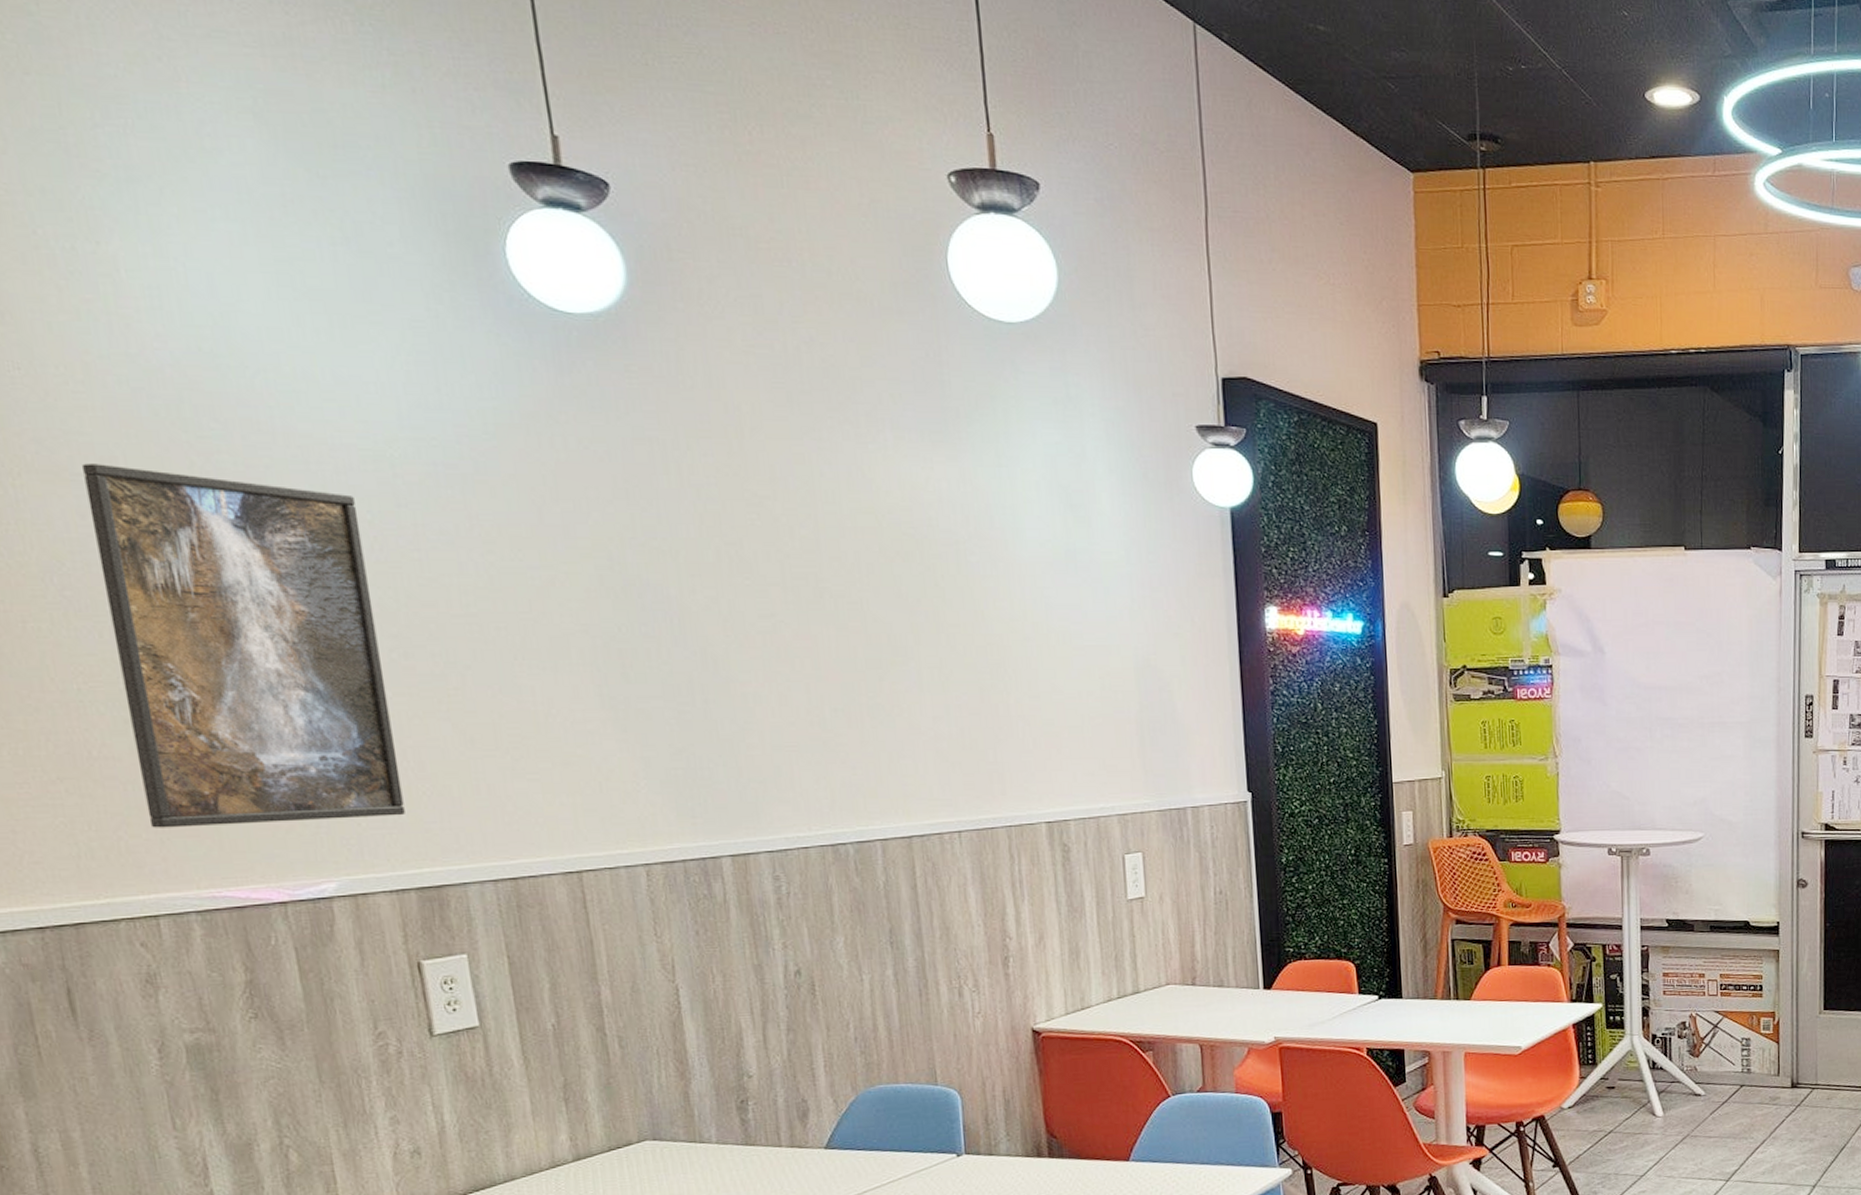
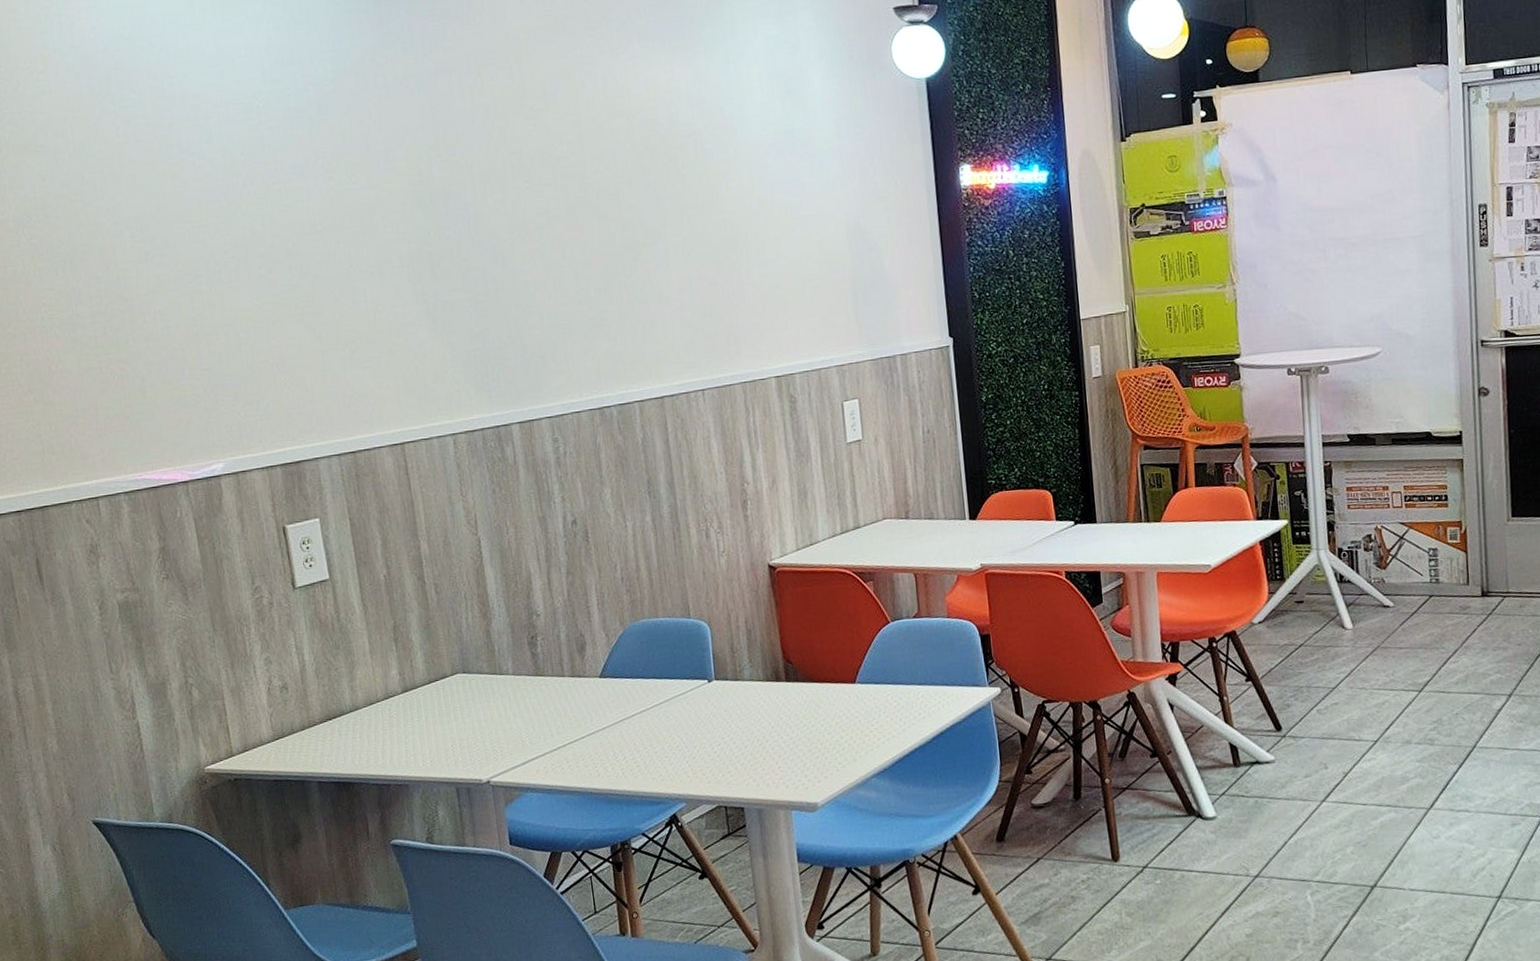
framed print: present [82,463,405,828] -> none [43,135,272,426]

